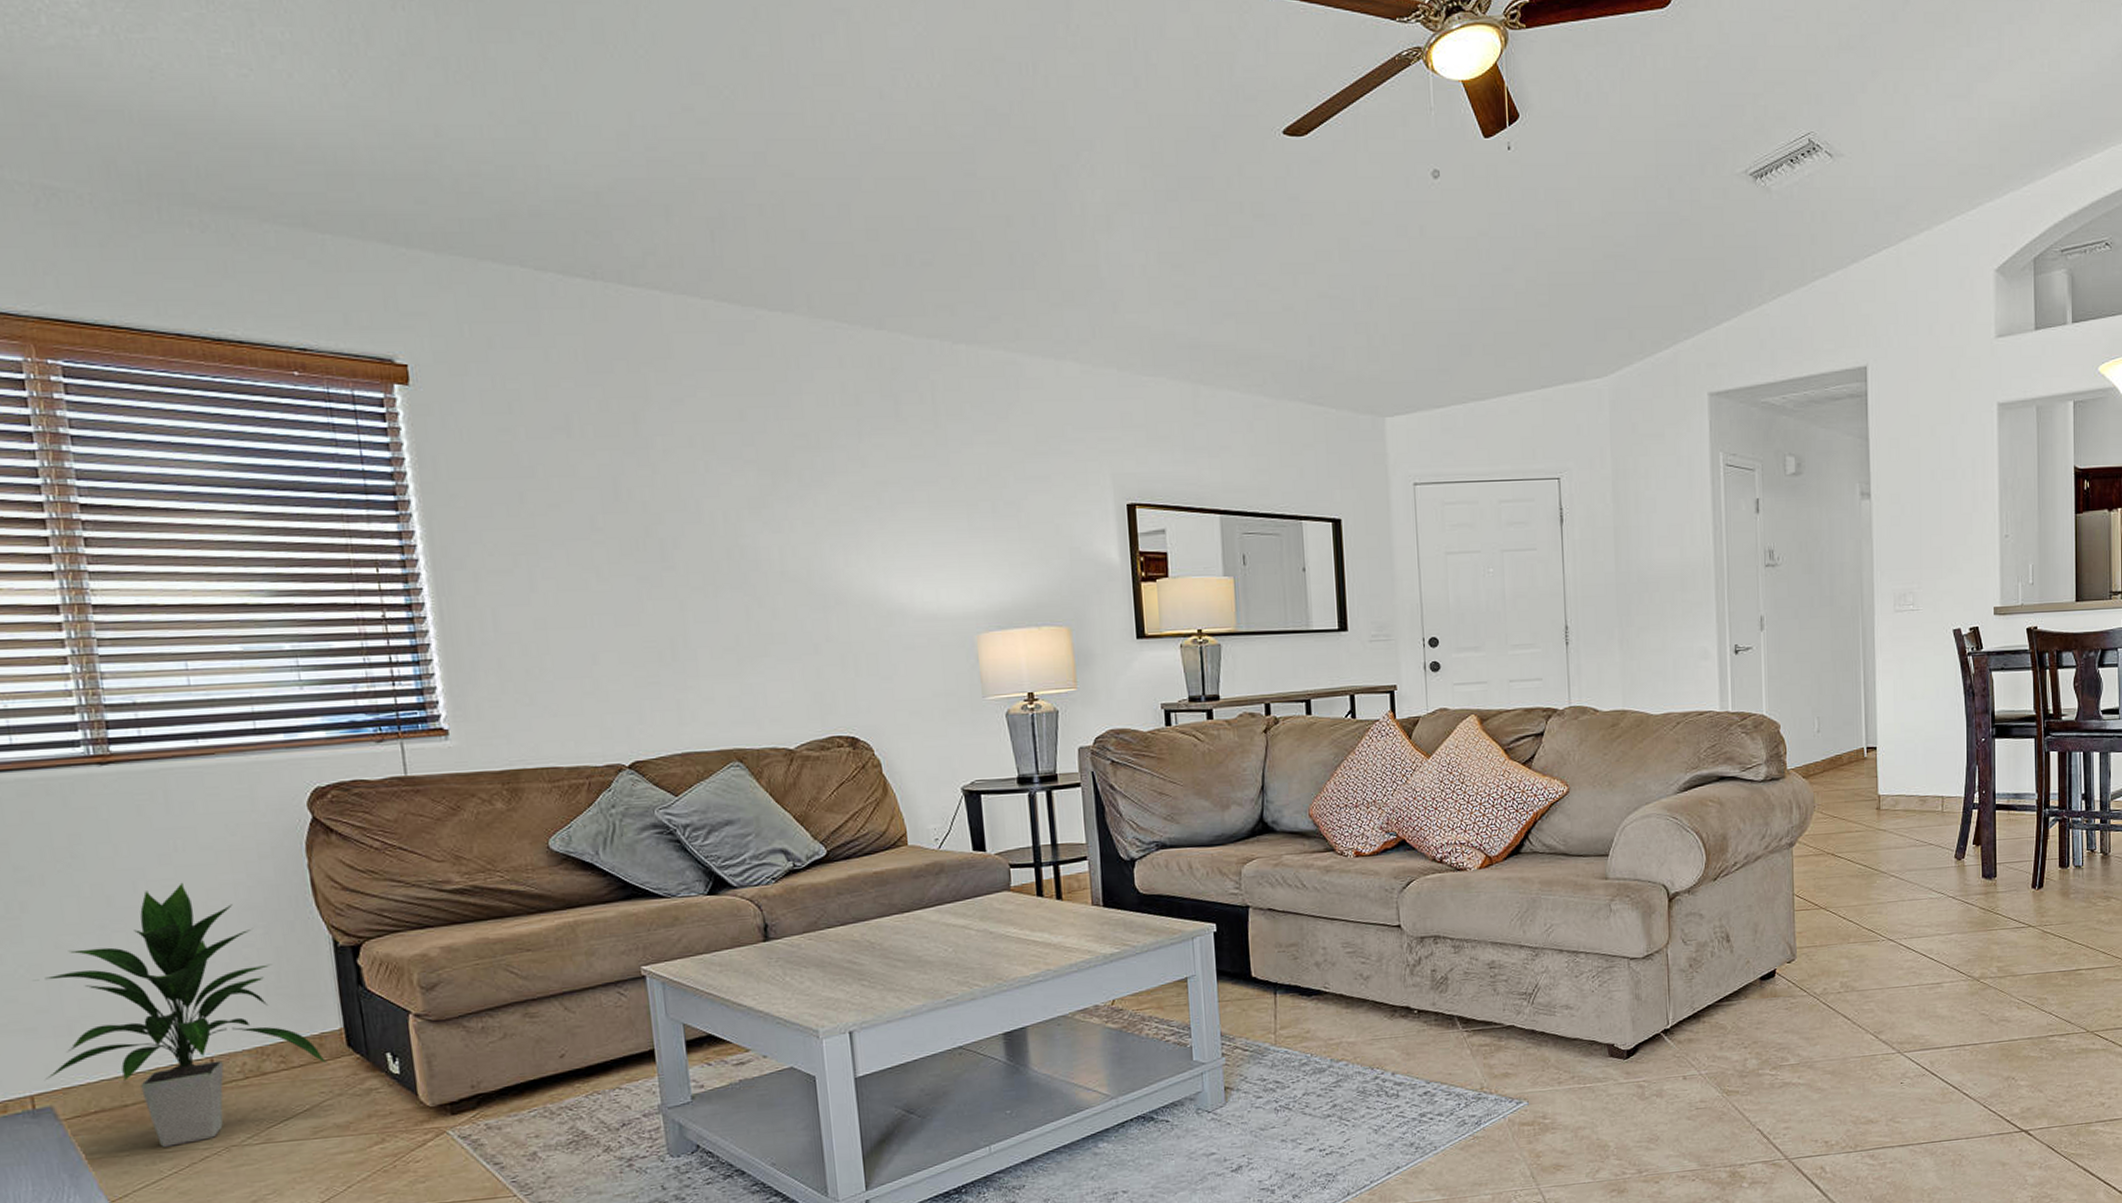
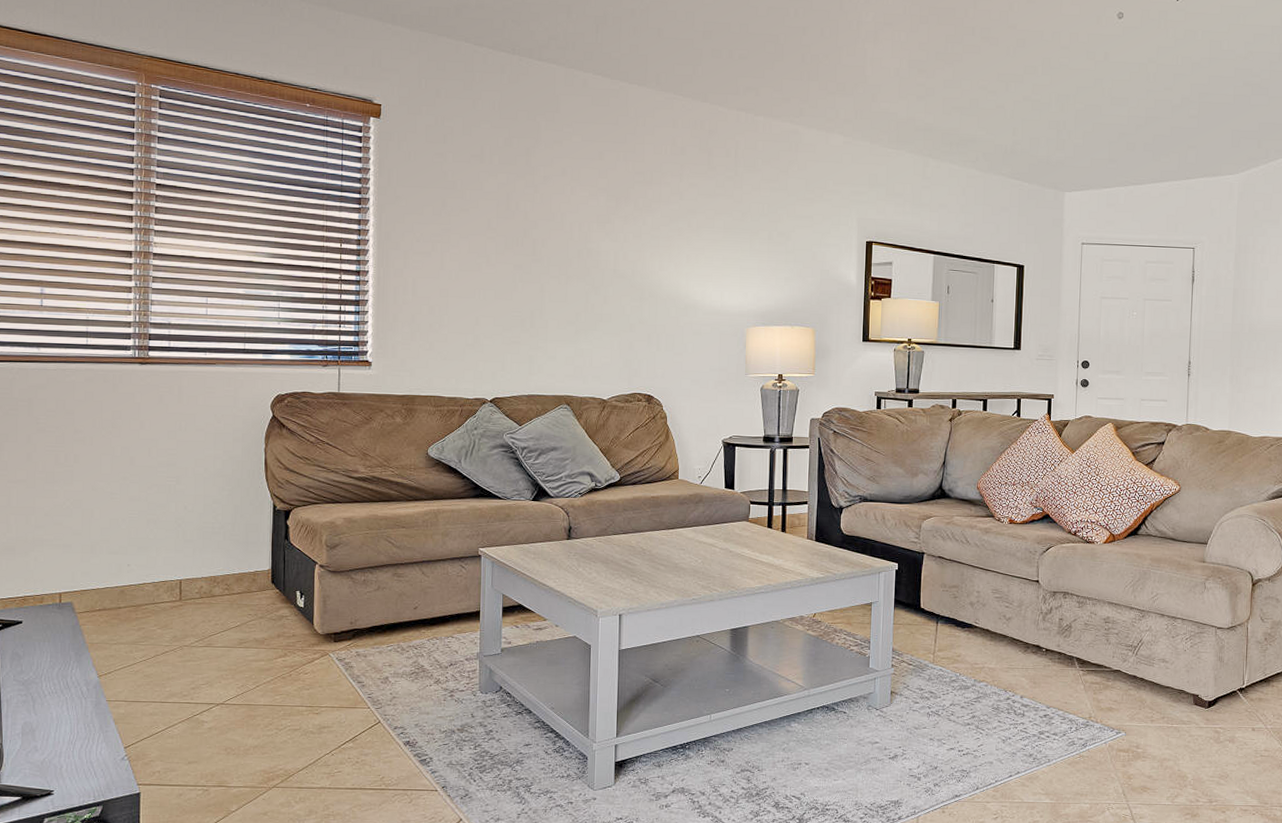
indoor plant: present [34,882,328,1147] -> none [71,452,257,641]

